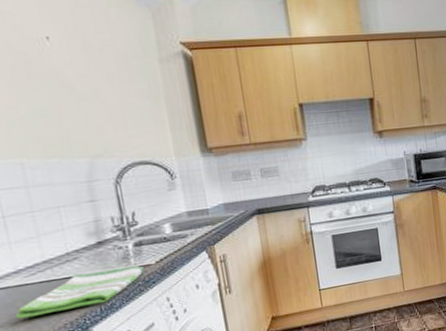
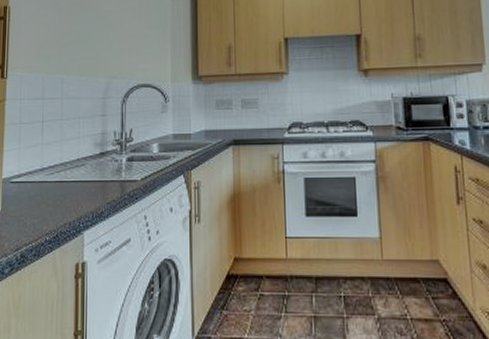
dish towel: present [15,265,144,320] -> none [33,179,131,212]

